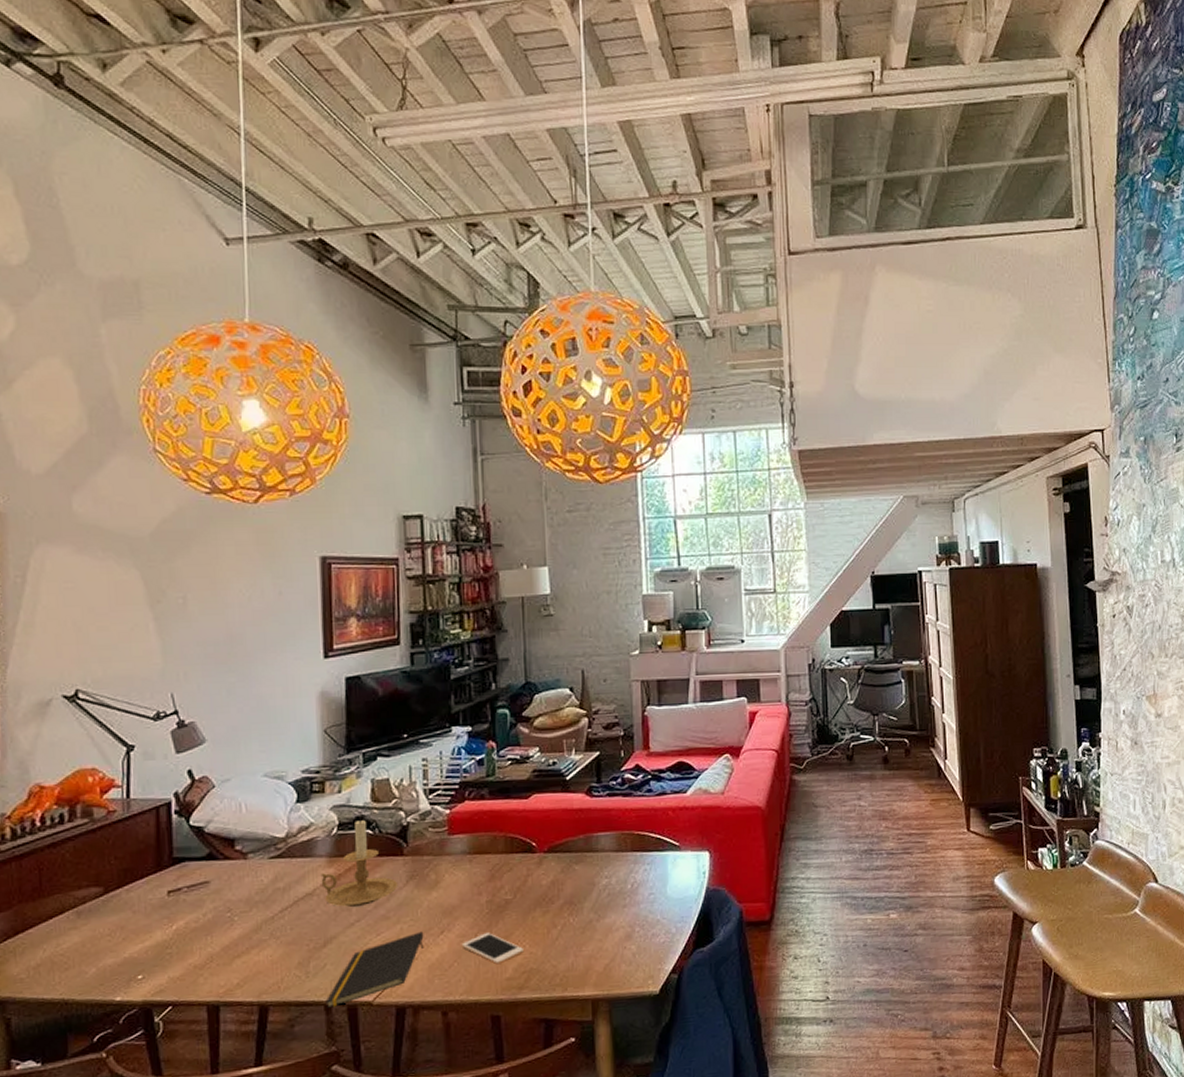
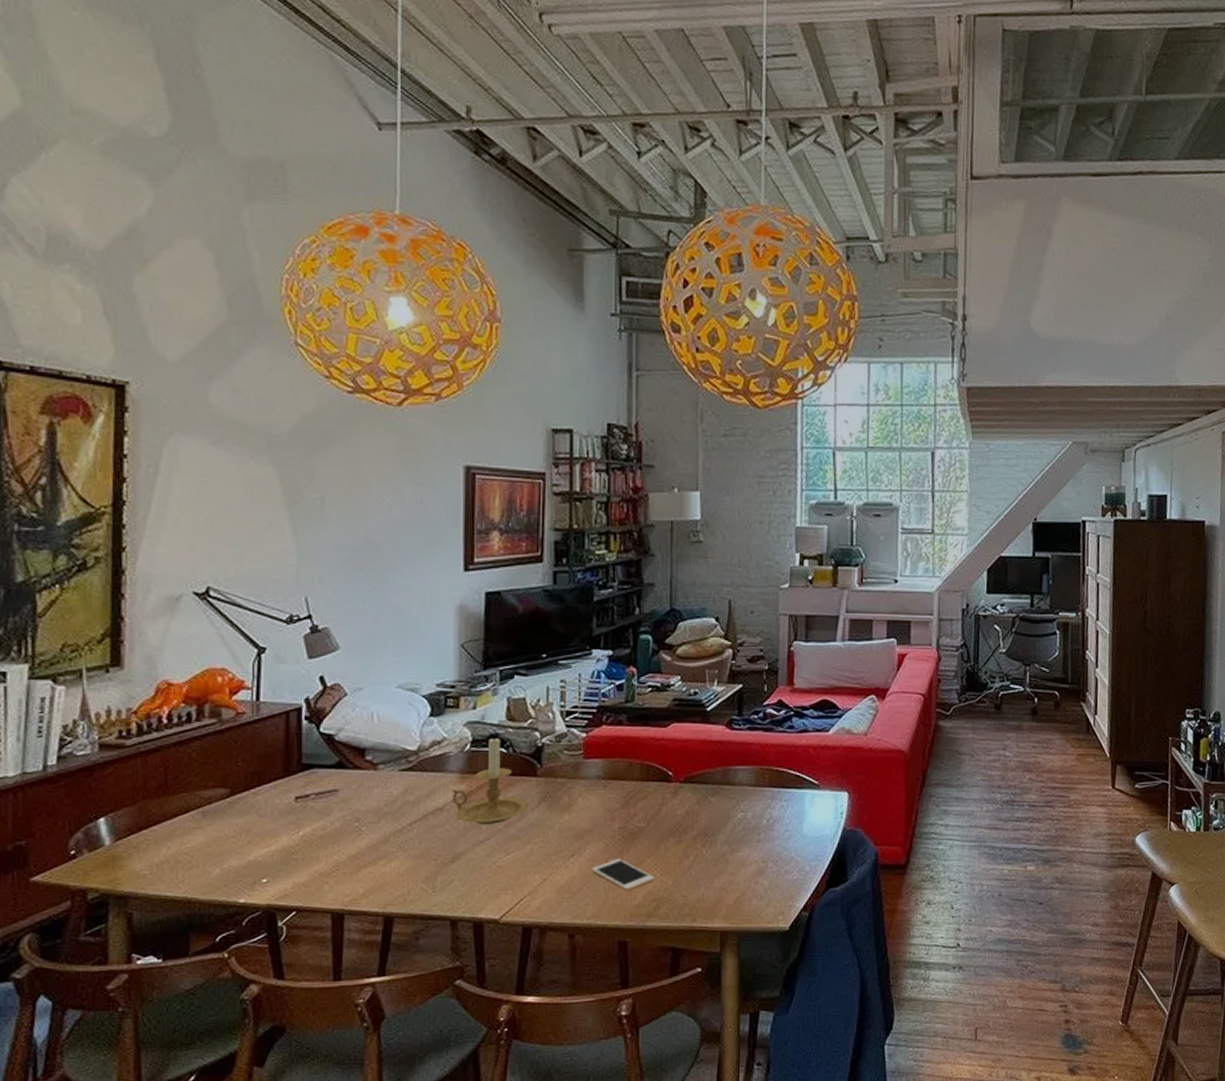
notepad: present [325,931,424,1008] -> none [451,853,554,923]

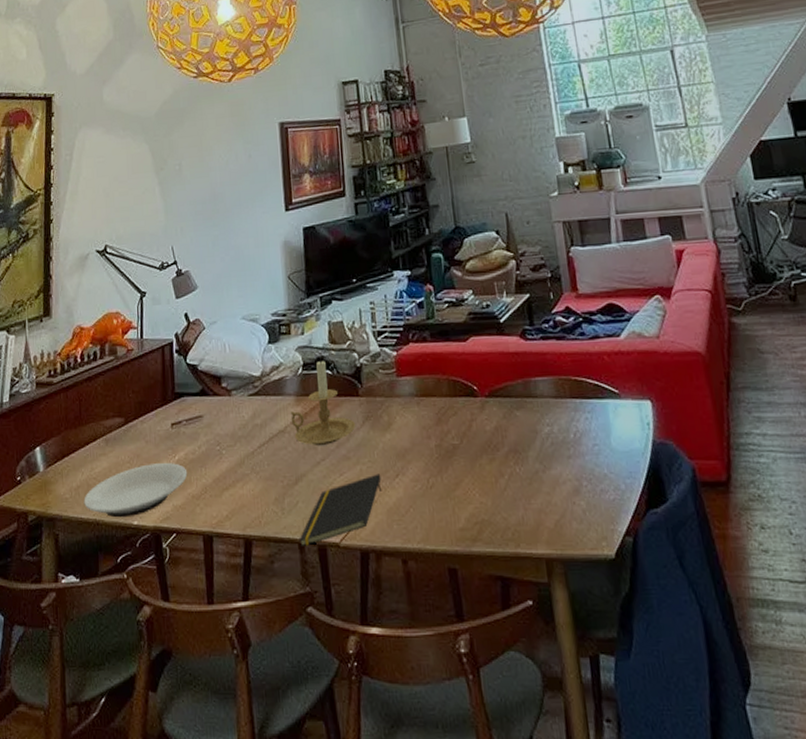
plate: none [169,839,315,896] -> present [84,463,188,518]
notepad: none [451,853,554,923] -> present [299,473,381,546]
cell phone: present [591,859,654,890] -> none [415,479,474,512]

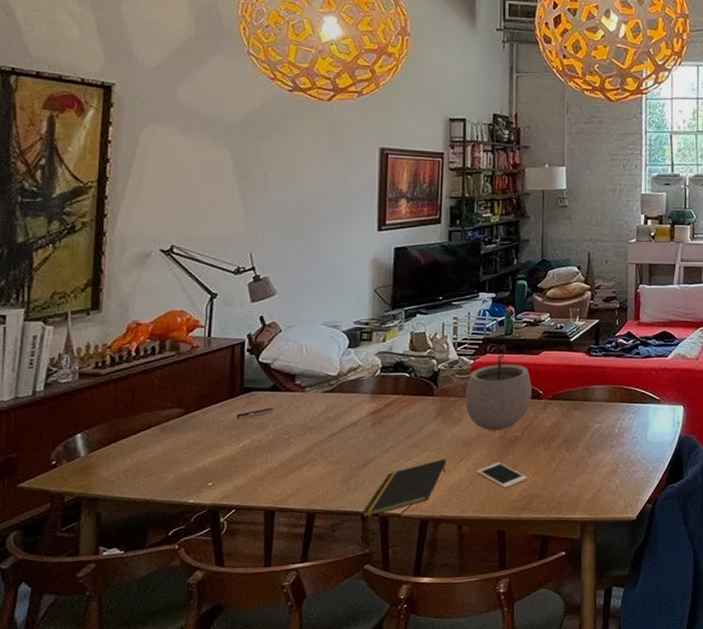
plate: present [84,463,188,518] -> none [132,449,252,497]
candle holder: present [290,358,356,445] -> none [364,363,428,435]
plant pot: none [392,334,466,438] -> present [465,347,532,430]
cell phone: none [415,479,474,512] -> present [476,463,527,488]

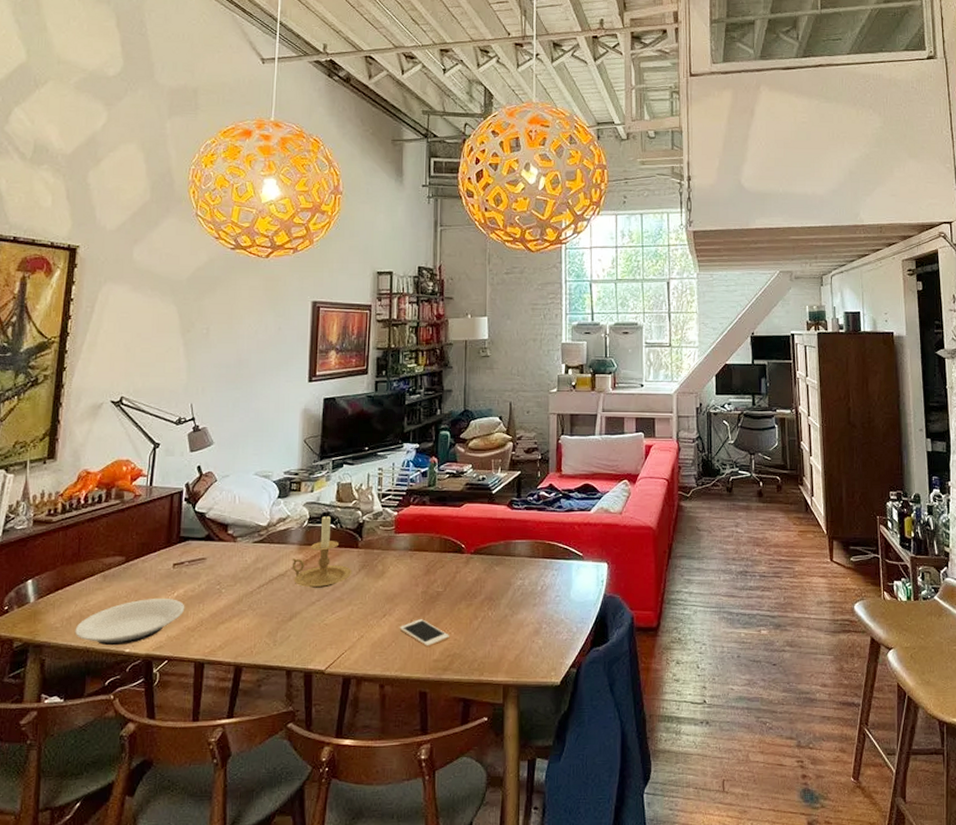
plate: none [132,449,252,497] -> present [75,599,185,646]
notepad: present [362,459,446,517] -> none [287,613,370,673]
candle holder: none [364,363,428,435] -> present [292,514,352,588]
plant pot: present [465,347,532,430] -> none [389,499,454,585]

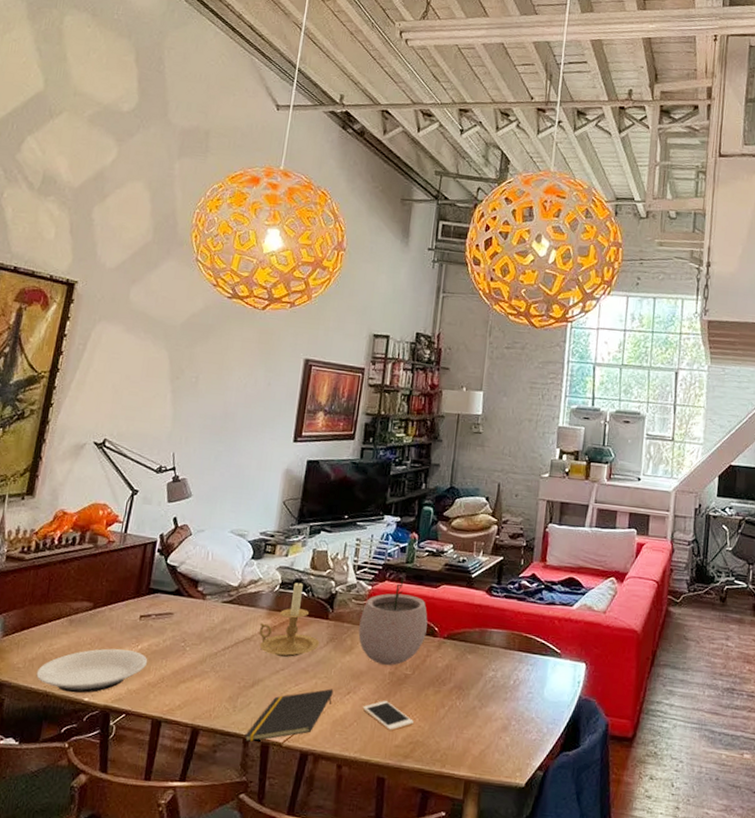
notepad: none [287,613,370,673] -> present [244,688,334,742]
plant pot: none [389,499,454,585] -> present [358,576,428,665]

